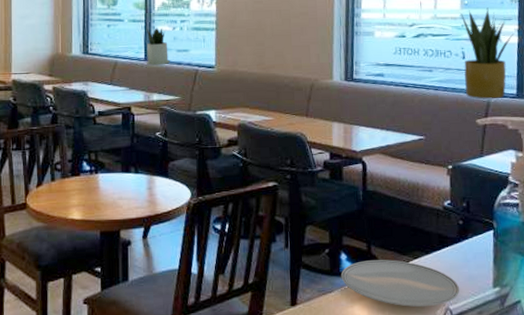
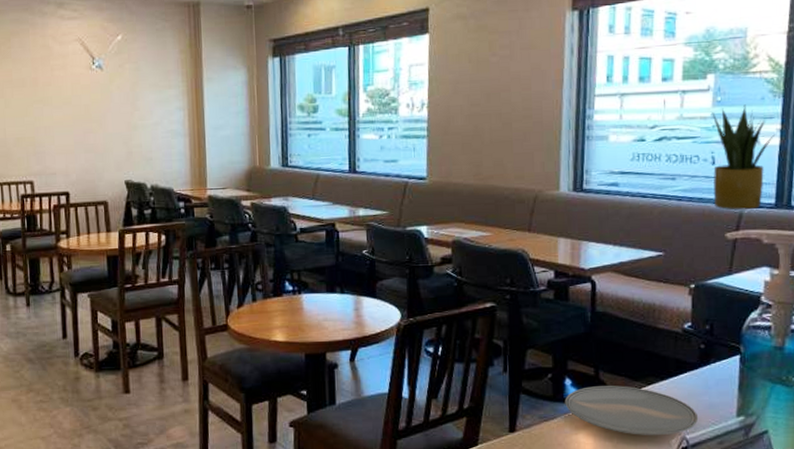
planter: present [146,27,171,66] -> none [350,136,378,178]

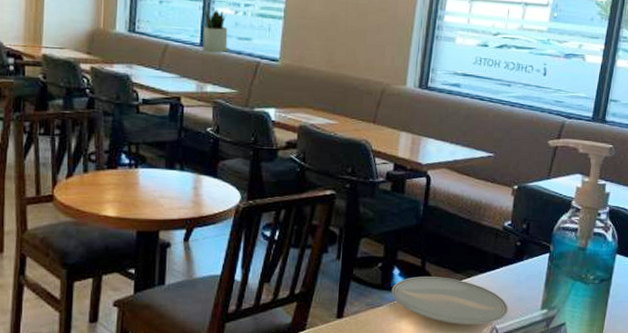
planter: none [350,136,378,178] -> present [201,10,230,53]
planter: present [712,104,775,211] -> none [542,23,599,121]

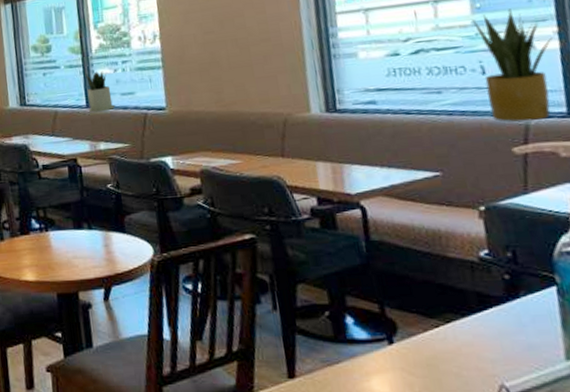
plate: present [391,277,509,325] -> none [348,324,517,384]
planter: none [542,23,599,121] -> present [472,8,553,123]

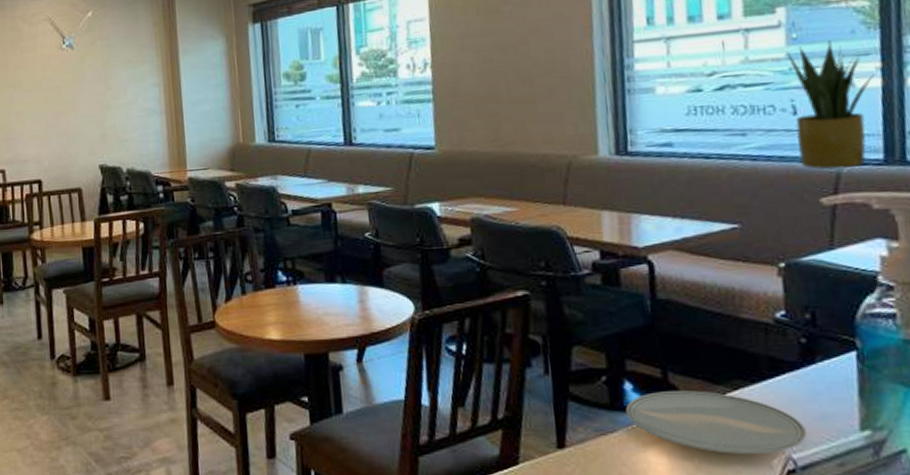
planter: present [85,71,116,113] -> none [343,103,378,151]
plate: none [348,324,517,384] -> present [625,390,808,455]

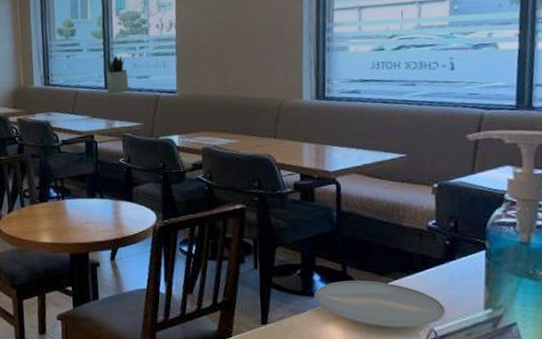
planter: none [343,103,378,151] -> present [105,55,131,94]
planter: present [786,40,874,170] -> none [449,12,513,113]

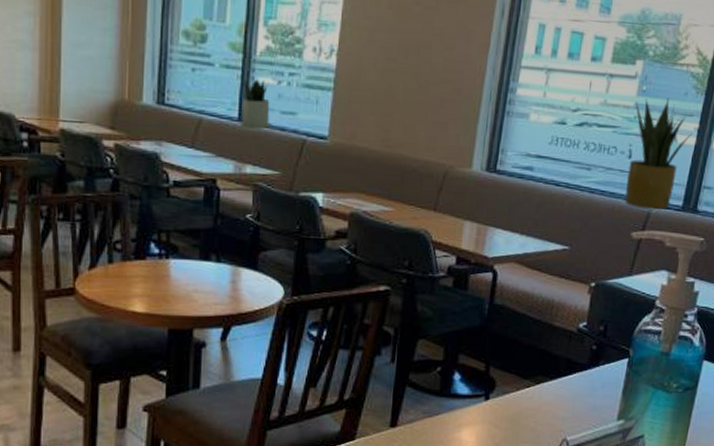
plate: present [314,280,446,328] -> none [451,382,581,437]
planter: none [449,12,513,113] -> present [625,97,692,211]

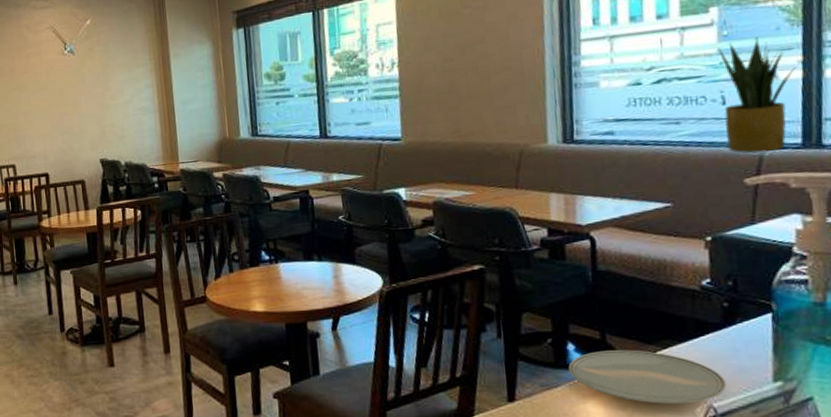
planter: present [239,79,272,130] -> none [319,100,350,143]
plate: none [451,382,581,437] -> present [568,349,727,405]

